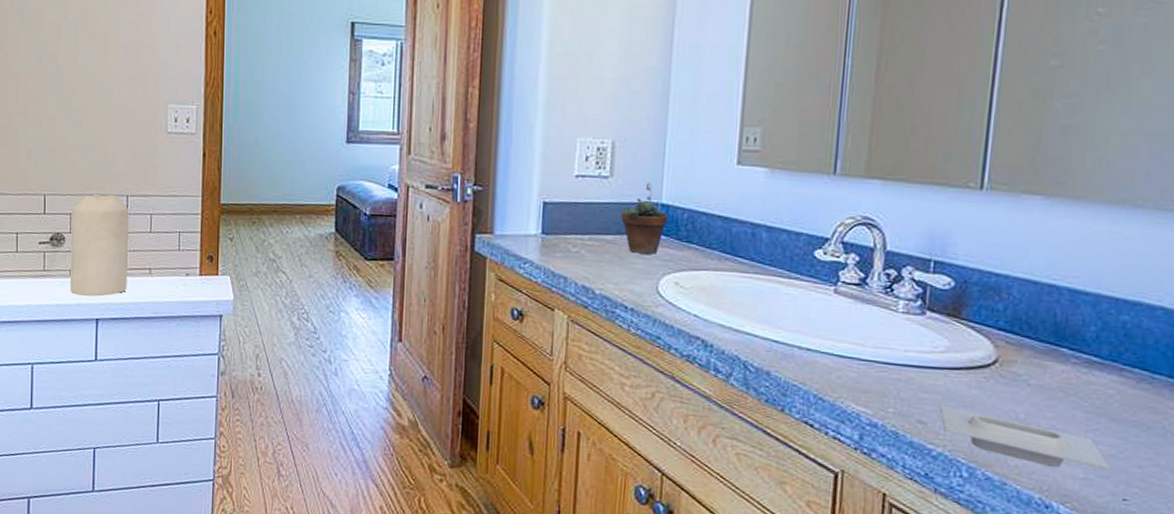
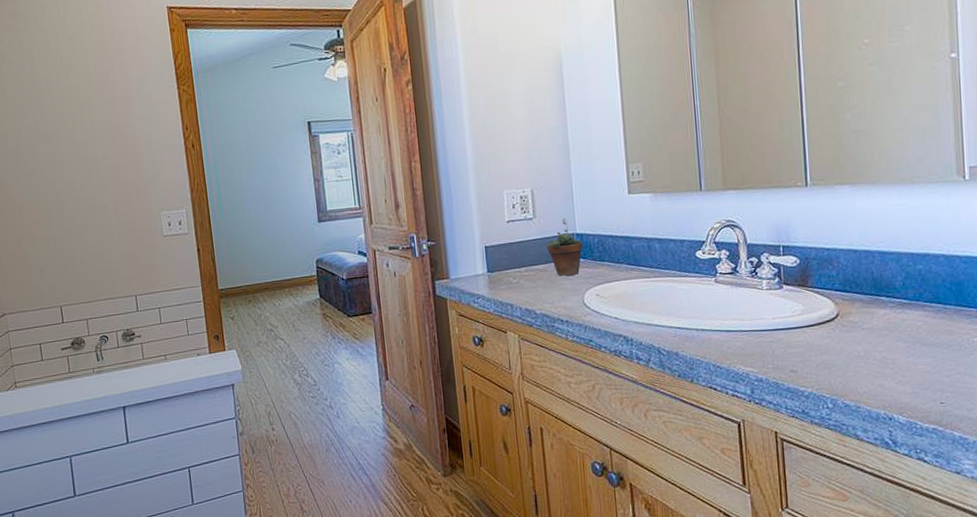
candle: present [69,194,129,297] -> none [87,296,147,389]
soap dish: present [939,404,1111,470] -> none [804,355,929,389]

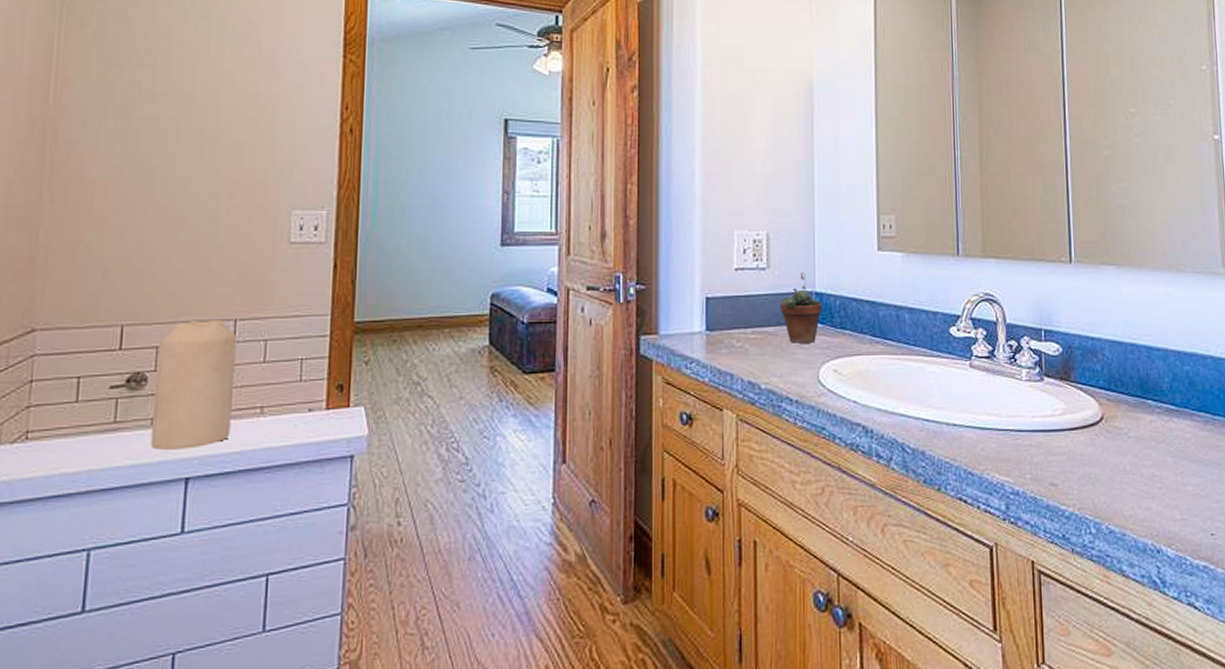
candle: none [87,296,147,389] -> present [150,319,238,450]

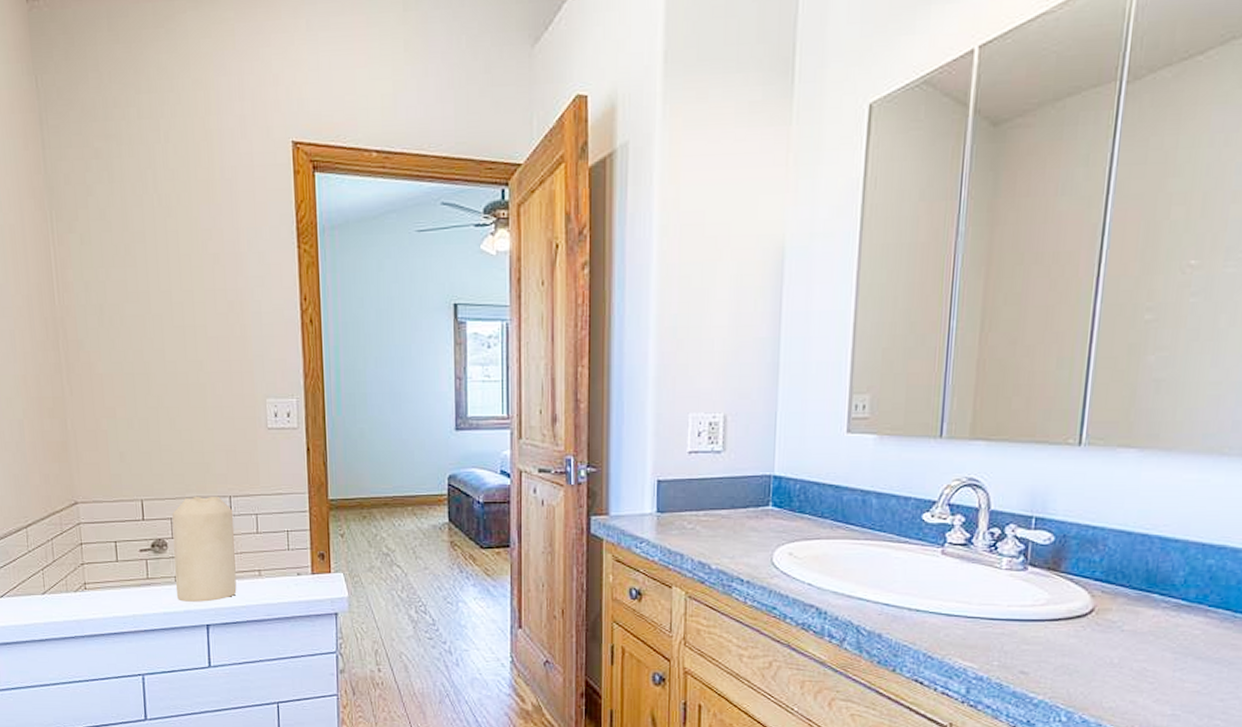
succulent plant: present [780,271,823,343] -> none [734,454,781,526]

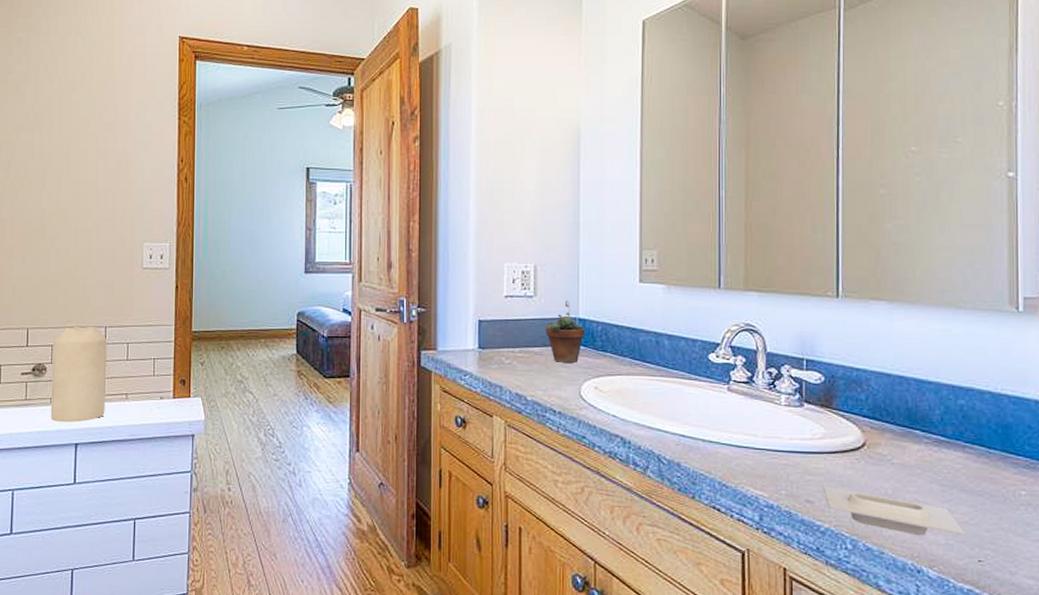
succulent plant: none [734,454,781,526] -> present [545,300,586,363]
soap dish: none [1040,655,1196,707] -> present [822,485,966,536]

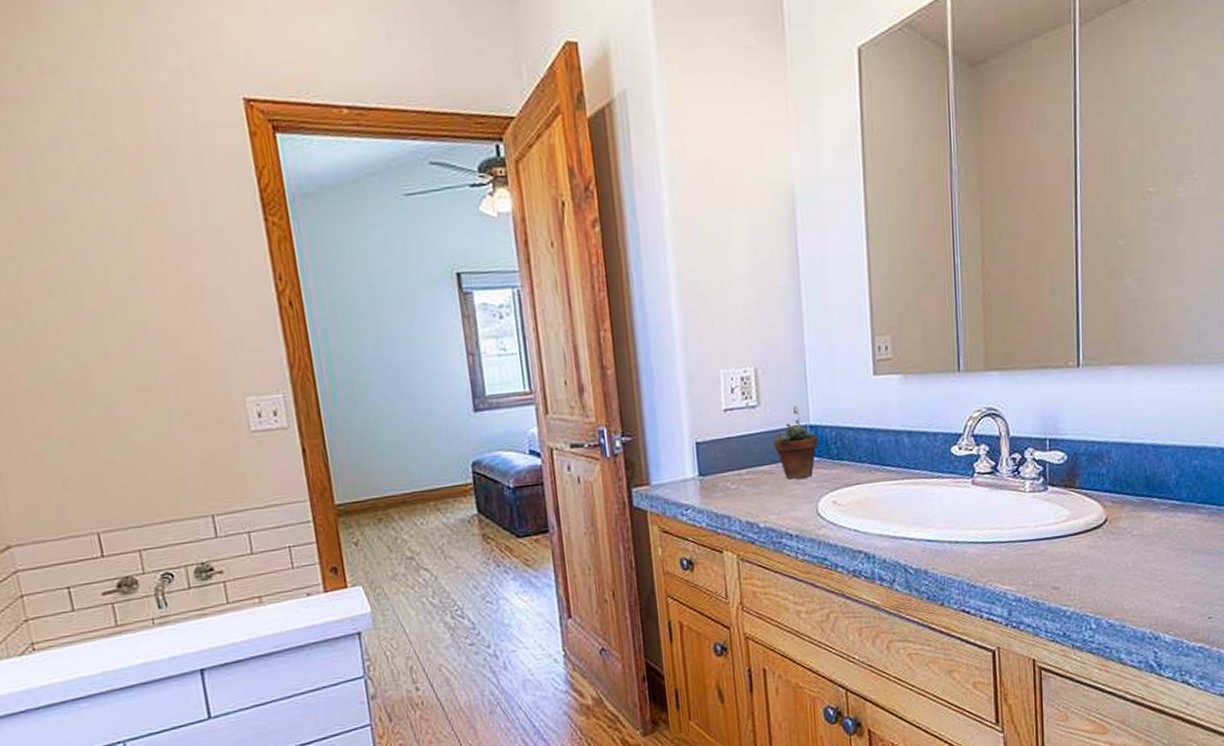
candle: present [50,326,108,422] -> none [140,516,235,647]
soap dish: present [822,485,966,536] -> none [1067,568,1198,604]

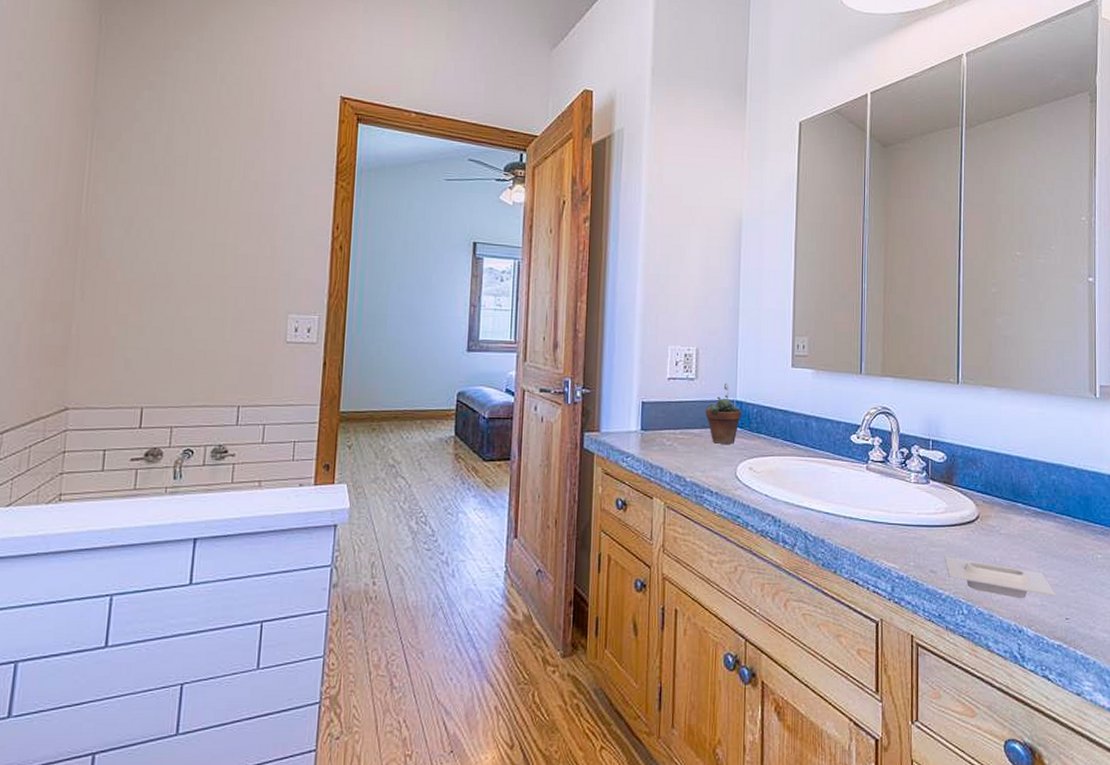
soap dish: none [1067,568,1198,604] -> present [944,556,1056,599]

